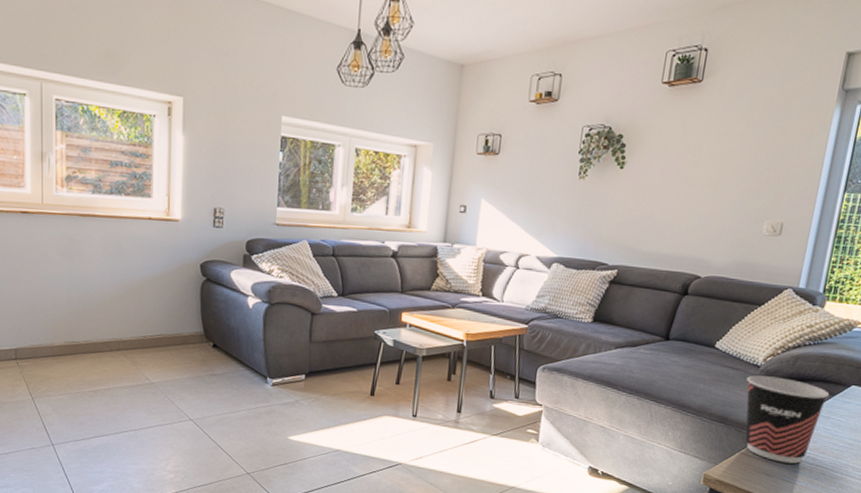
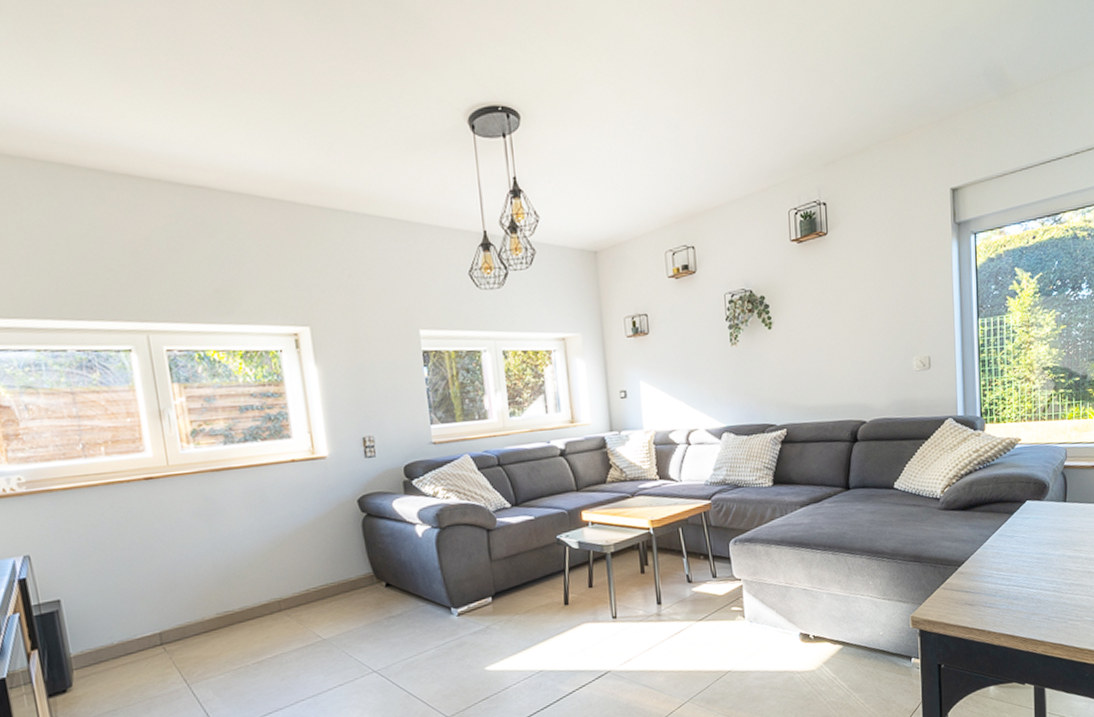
cup: present [745,375,830,464] -> none [930,505,1009,590]

